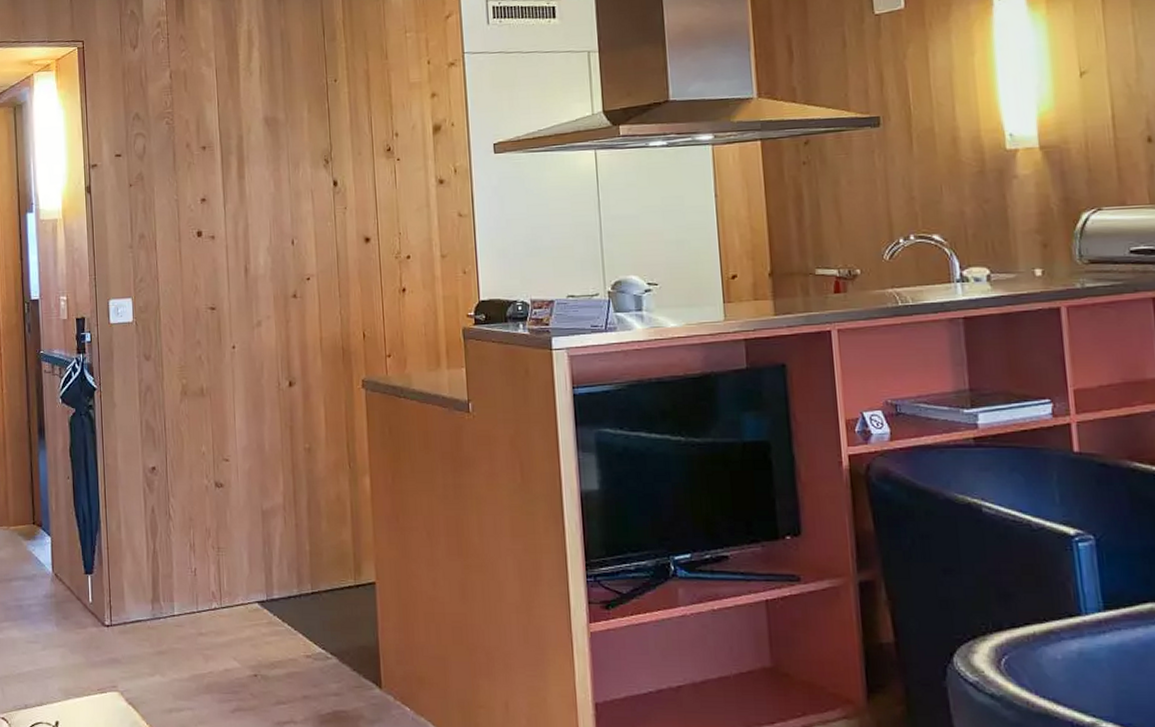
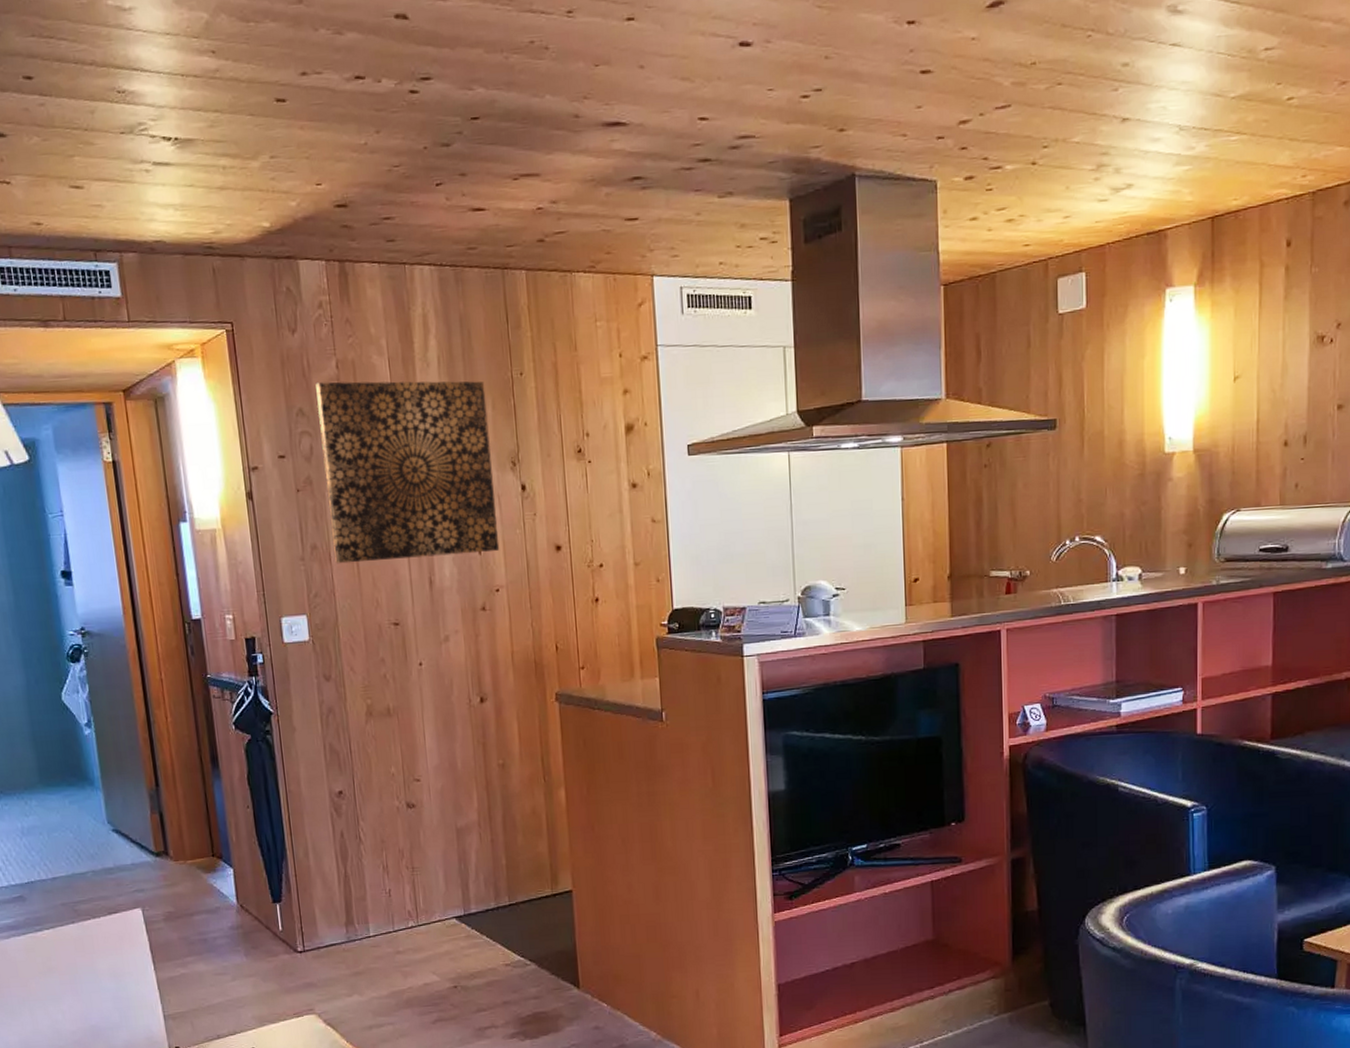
wall art: none [151,87,312,252] -> present [316,381,500,564]

